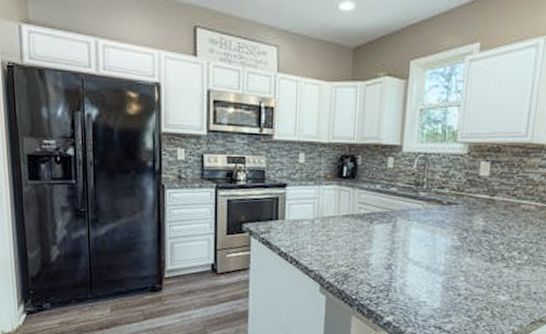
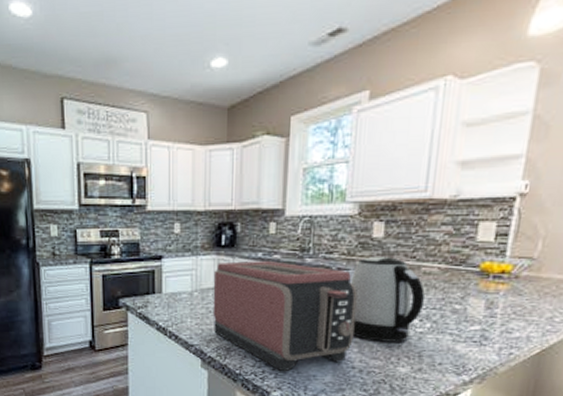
toaster: none [332,192,465,298] -> present [213,261,358,372]
kettle: none [459,193,523,272] -> present [350,257,425,342]

